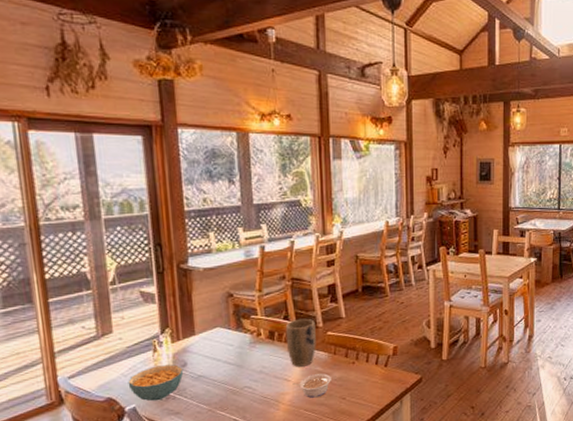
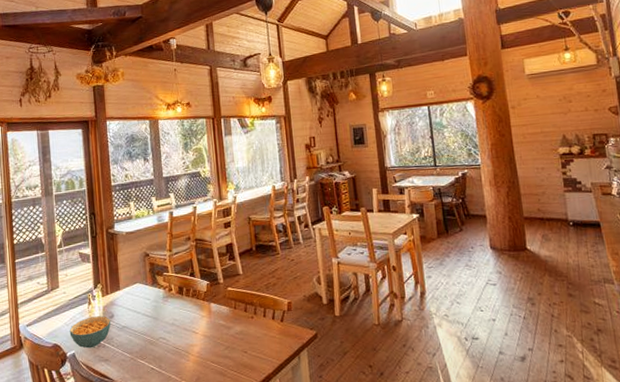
plant pot: present [285,318,316,367] -> none [192,275,219,320]
legume: present [292,373,331,398] -> none [200,327,233,351]

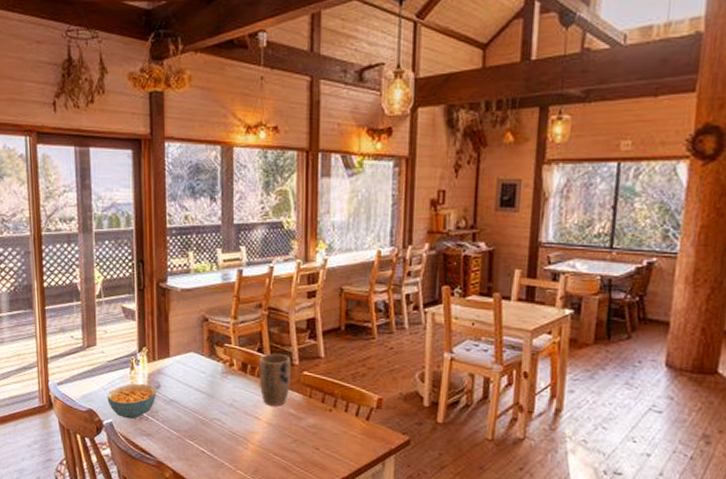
plant pot: none [192,275,219,320] -> present [259,353,291,406]

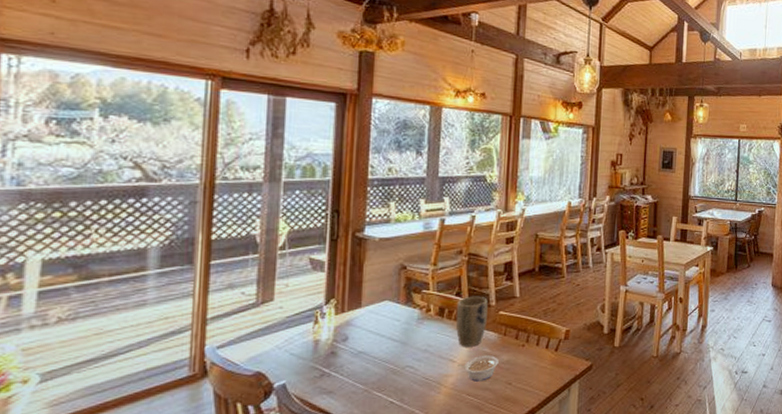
cereal bowl: present [107,384,157,419] -> none [281,338,344,378]
legume: none [263,416,305,443] -> present [457,356,499,382]

